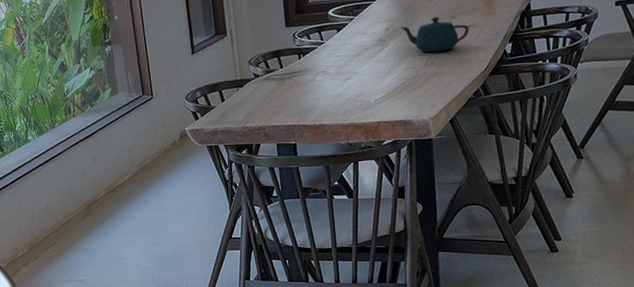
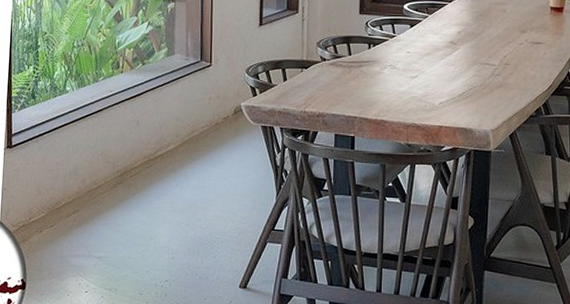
teapot: present [400,16,469,53] -> none [472,28,537,64]

